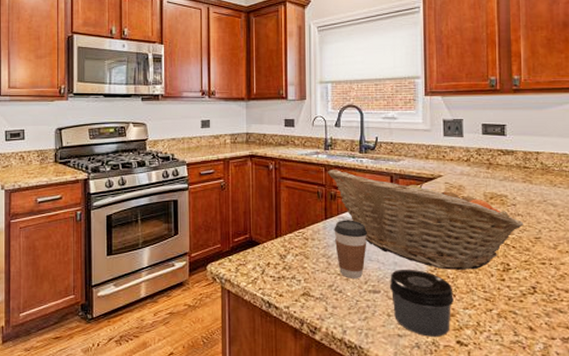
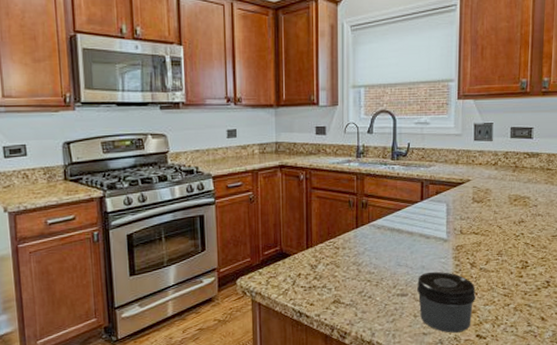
fruit basket: present [327,170,524,270] -> none [358,178,543,271]
coffee cup: present [334,220,367,278] -> none [365,227,397,284]

